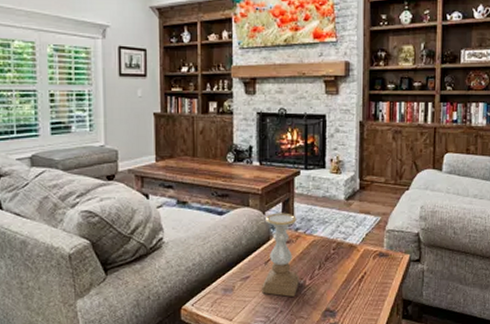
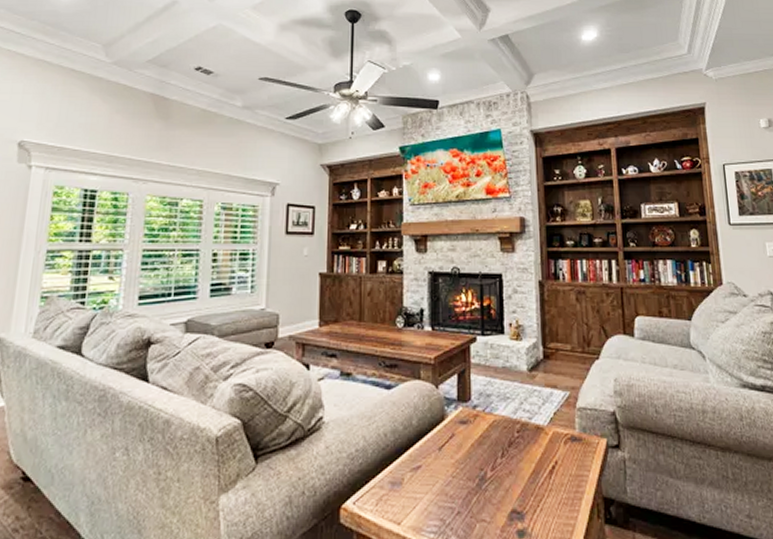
candle holder: present [262,213,299,297] -> none [435,386,479,493]

